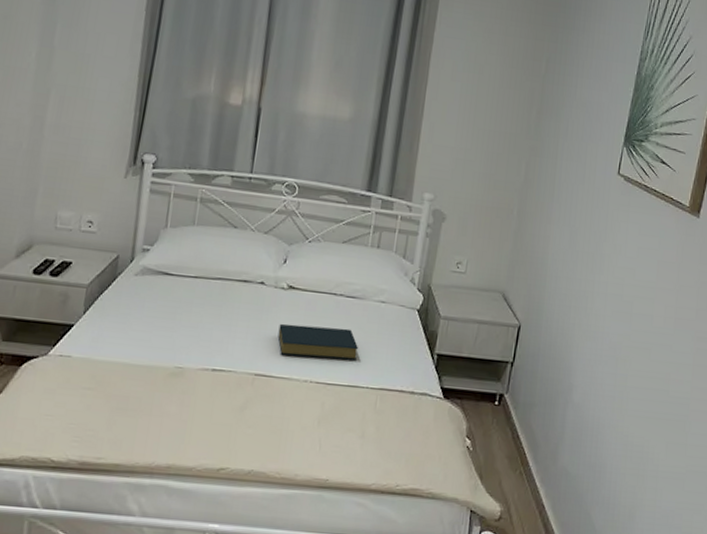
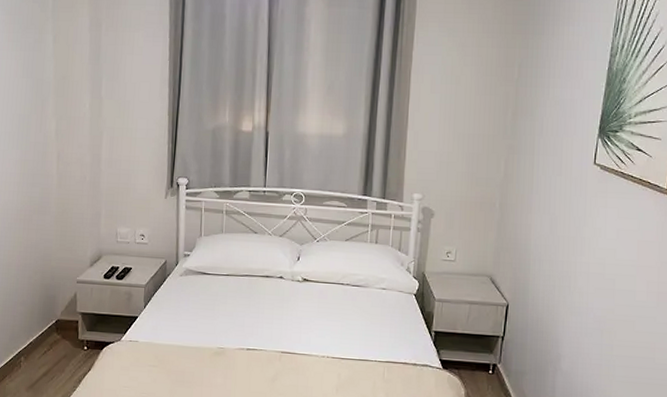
hardback book: present [278,323,359,361] -> none [297,310,366,339]

